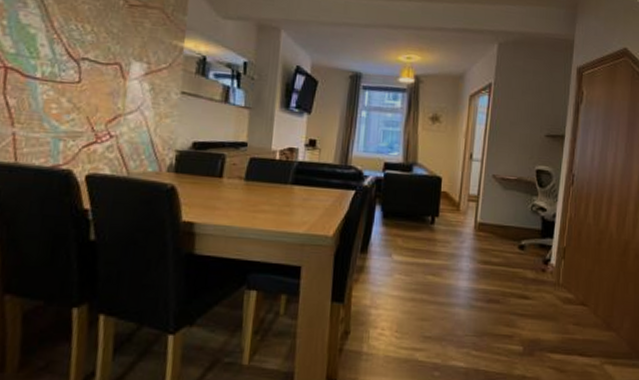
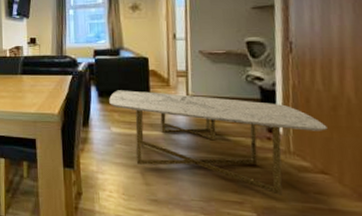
coffee table: none [394,212,592,327] -> present [109,90,328,195]

